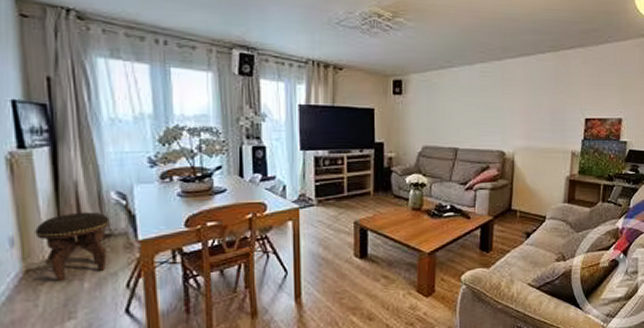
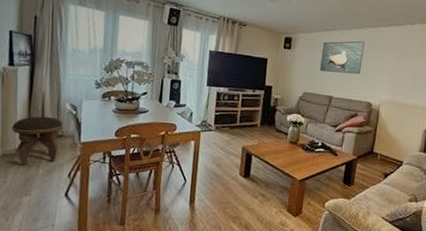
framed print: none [439,78,491,119] -> present [319,41,365,75]

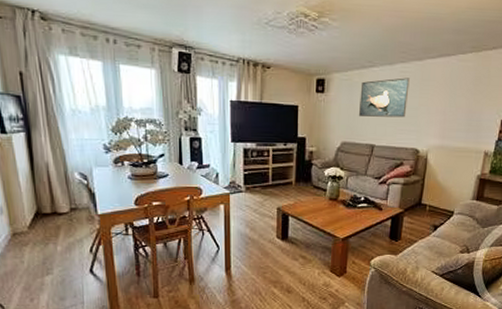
footstool: present [12,116,63,167] -> none [18,188,75,245]

